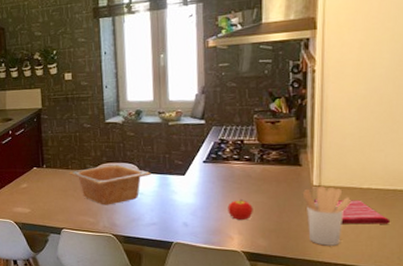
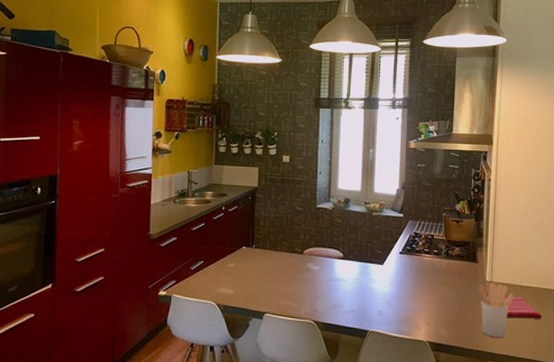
serving bowl: present [69,163,151,205] -> none [277,248,354,290]
fruit: present [227,200,253,221] -> none [417,291,438,311]

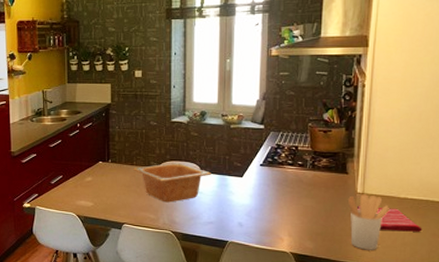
serving bowl: none [277,248,354,290] -> present [133,162,211,203]

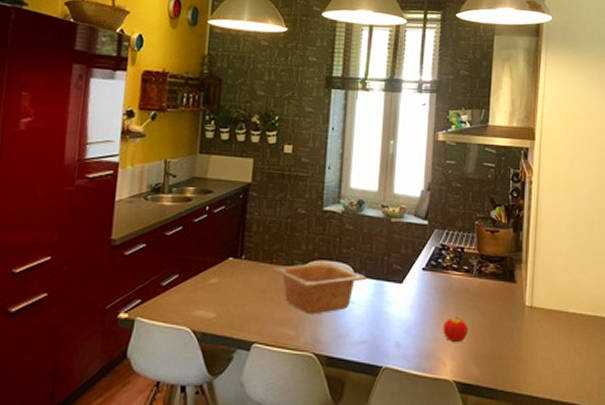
fruit: none [280,203,303,223] -> present [443,317,468,343]
utensil holder: present [348,194,389,250] -> none [516,308,558,377]
dish towel: present [356,205,422,232] -> none [524,321,592,354]

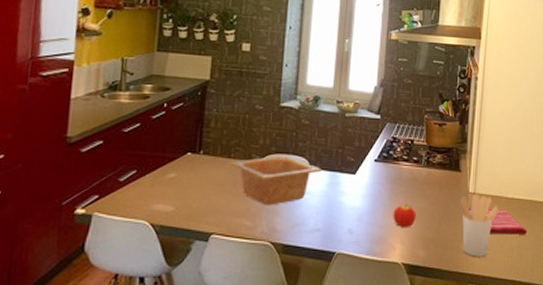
utensil holder: none [516,308,558,377] -> present [461,194,498,257]
dish towel: none [524,321,592,354] -> present [468,206,527,235]

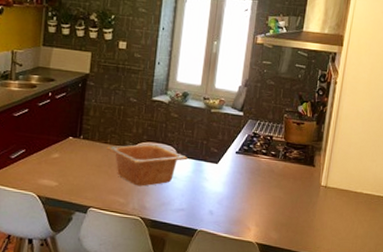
fruit: present [393,205,416,228] -> none [250,192,271,213]
utensil holder: present [461,194,498,257] -> none [311,187,347,242]
dish towel: present [468,206,527,235] -> none [319,198,373,225]

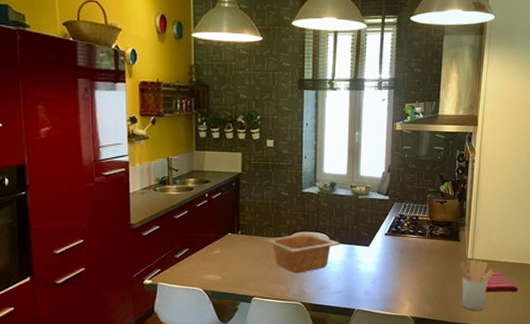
utensil holder: none [311,187,347,242] -> present [460,260,493,311]
dish towel: none [319,198,373,225] -> present [467,270,519,292]

